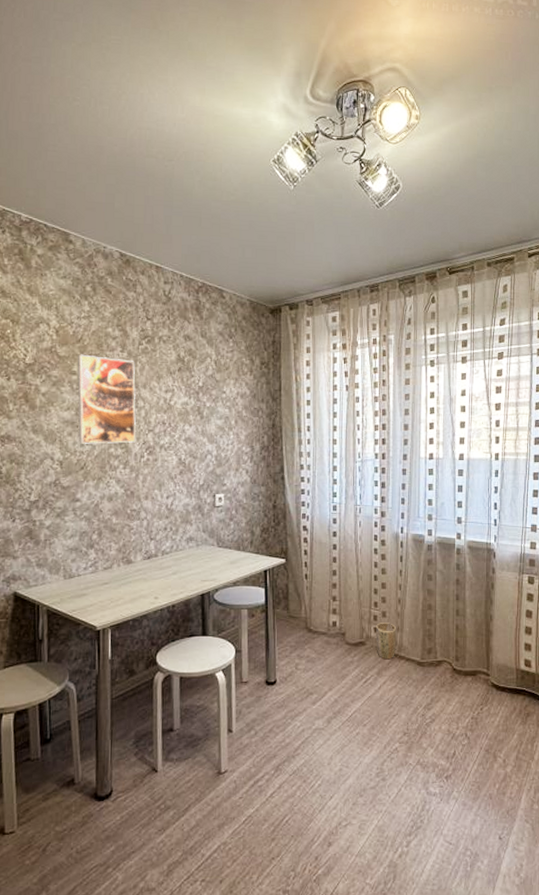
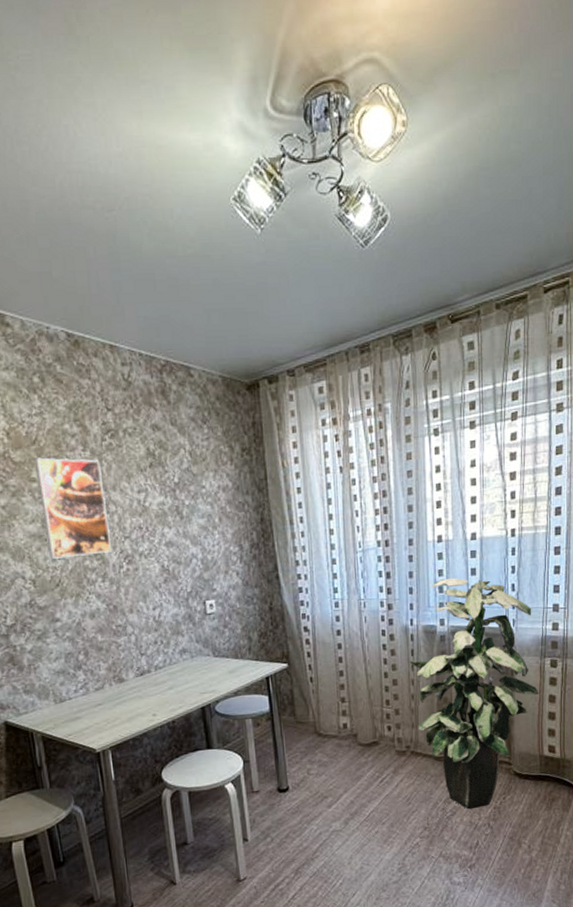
plant pot: present [376,623,397,660] -> none [389,720,412,758]
indoor plant: none [397,492,517,718] -> present [408,577,539,810]

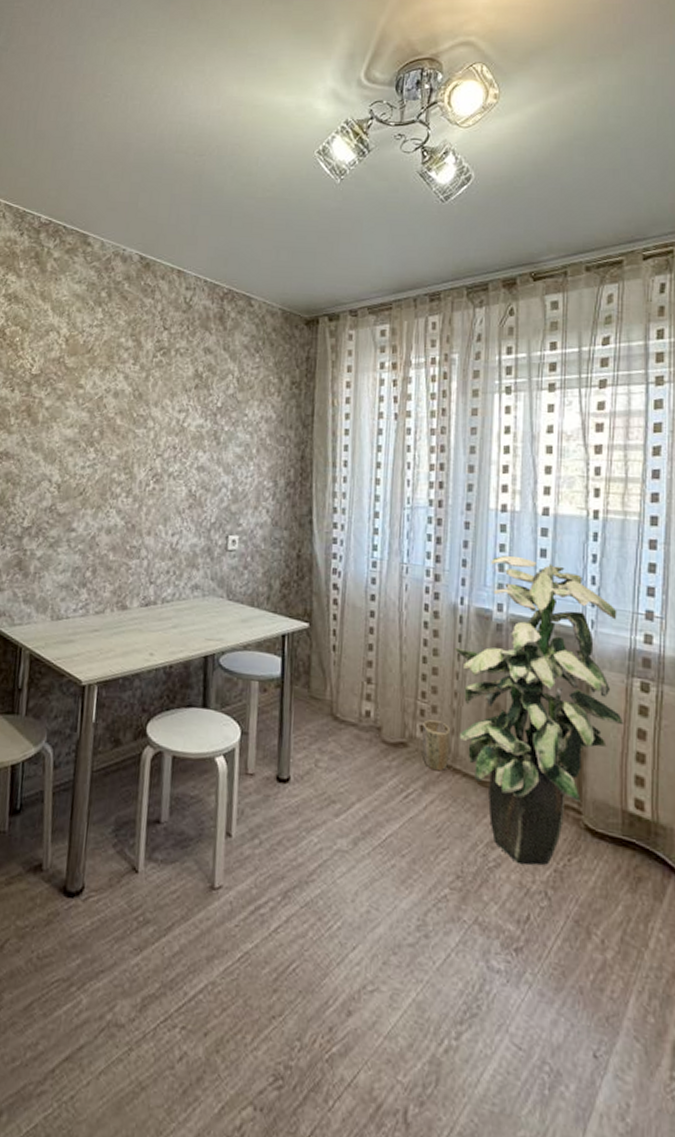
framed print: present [34,457,113,559] -> none [80,366,148,468]
plant pot: none [389,720,412,758] -> present [422,719,451,772]

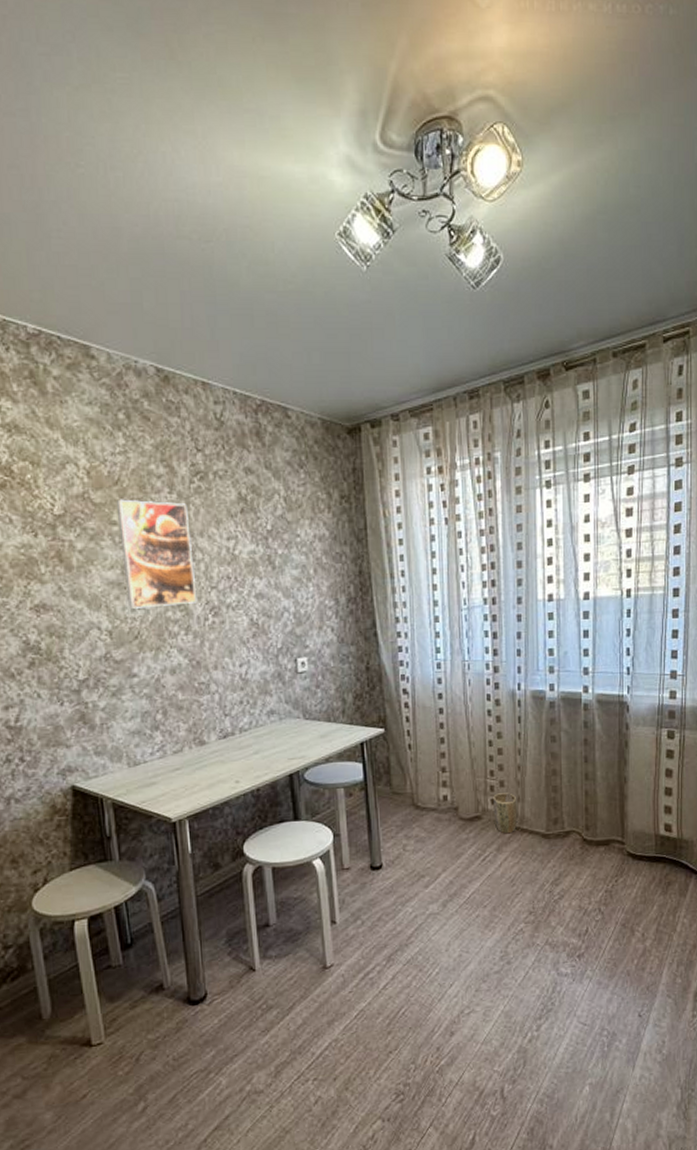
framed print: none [80,366,148,468] -> present [116,499,197,609]
indoor plant: present [453,555,624,866] -> none [514,639,655,893]

